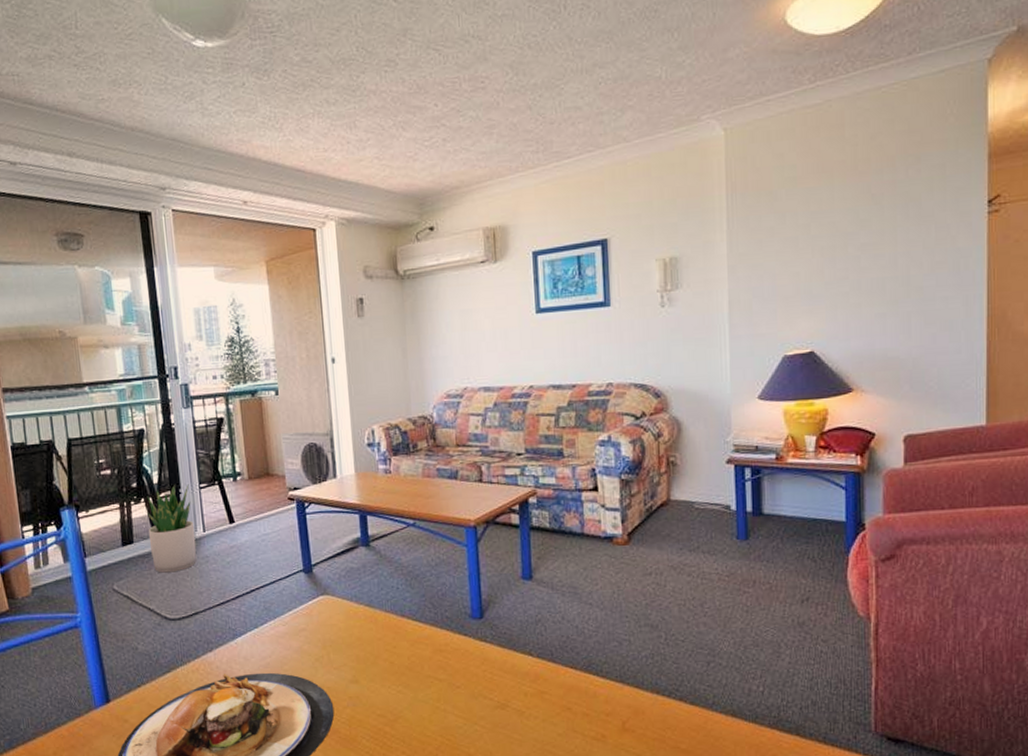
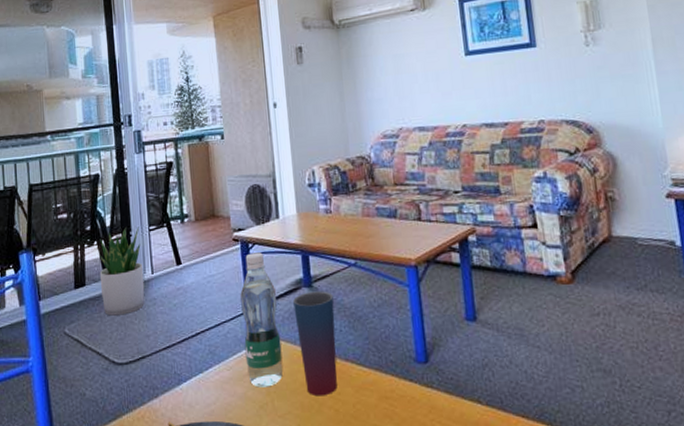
bottle: none [296,511,339,642] -> present [240,252,283,388]
cup: none [350,550,393,650] -> present [293,291,338,397]

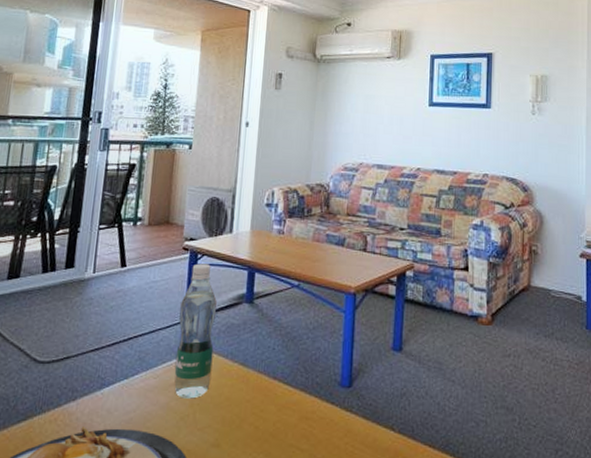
planter: present [98,226,145,316] -> none [35,223,89,312]
cup: present [293,291,338,397] -> none [230,307,272,412]

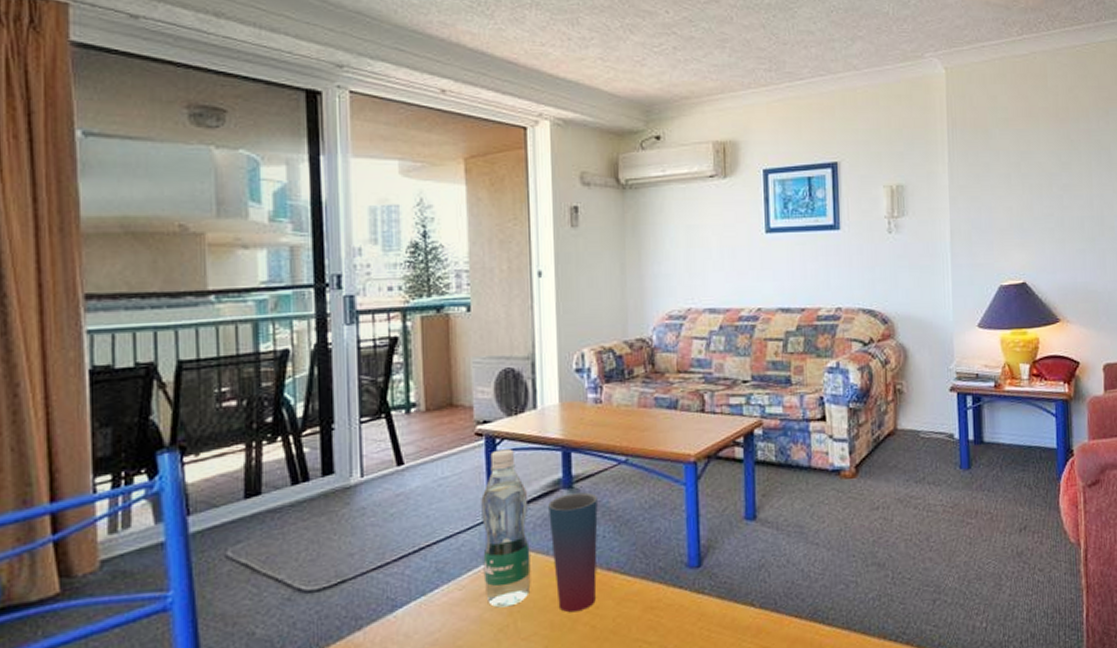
cup: none [230,307,272,412] -> present [548,492,598,613]

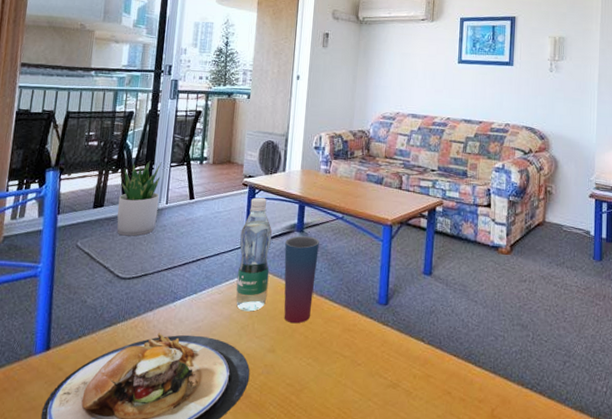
planter: none [283,418,350,532] -> present [117,161,162,236]

